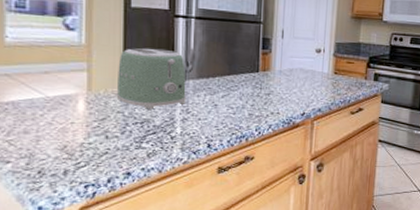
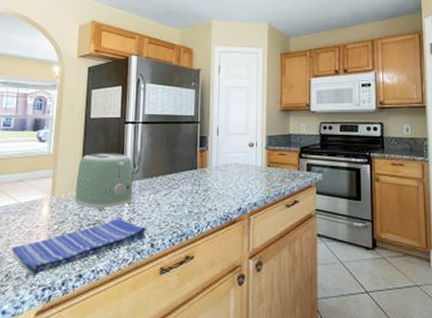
dish towel: none [42,118,203,173] -> present [11,218,147,276]

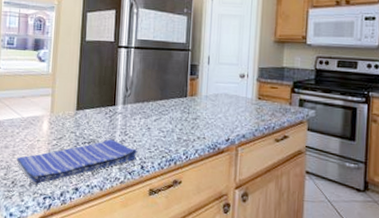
toaster: present [74,153,133,211] -> none [71,75,125,131]

